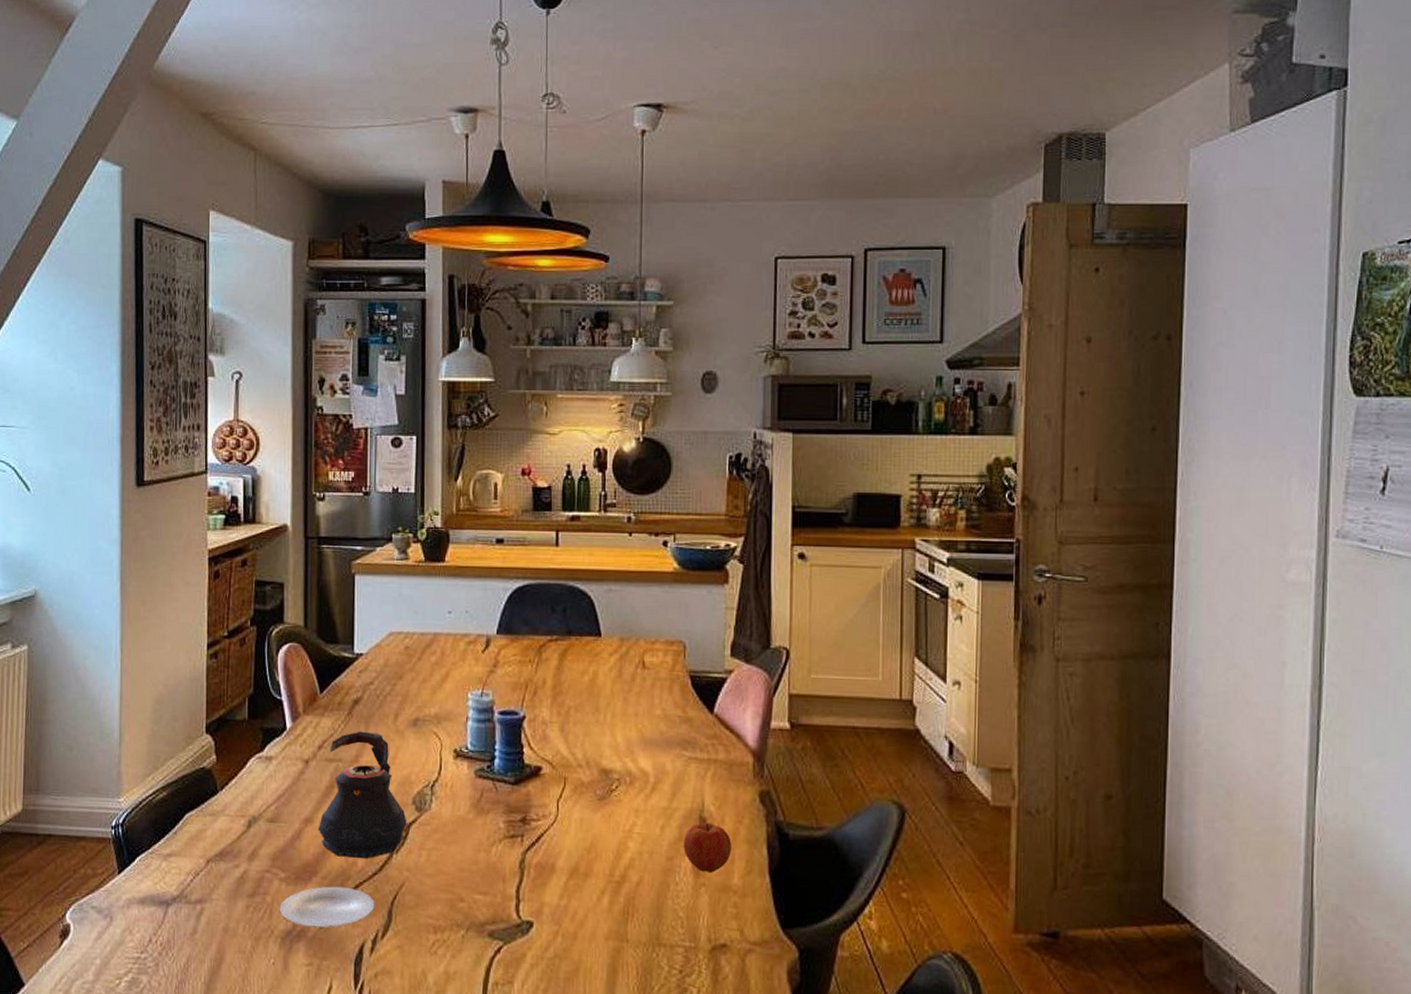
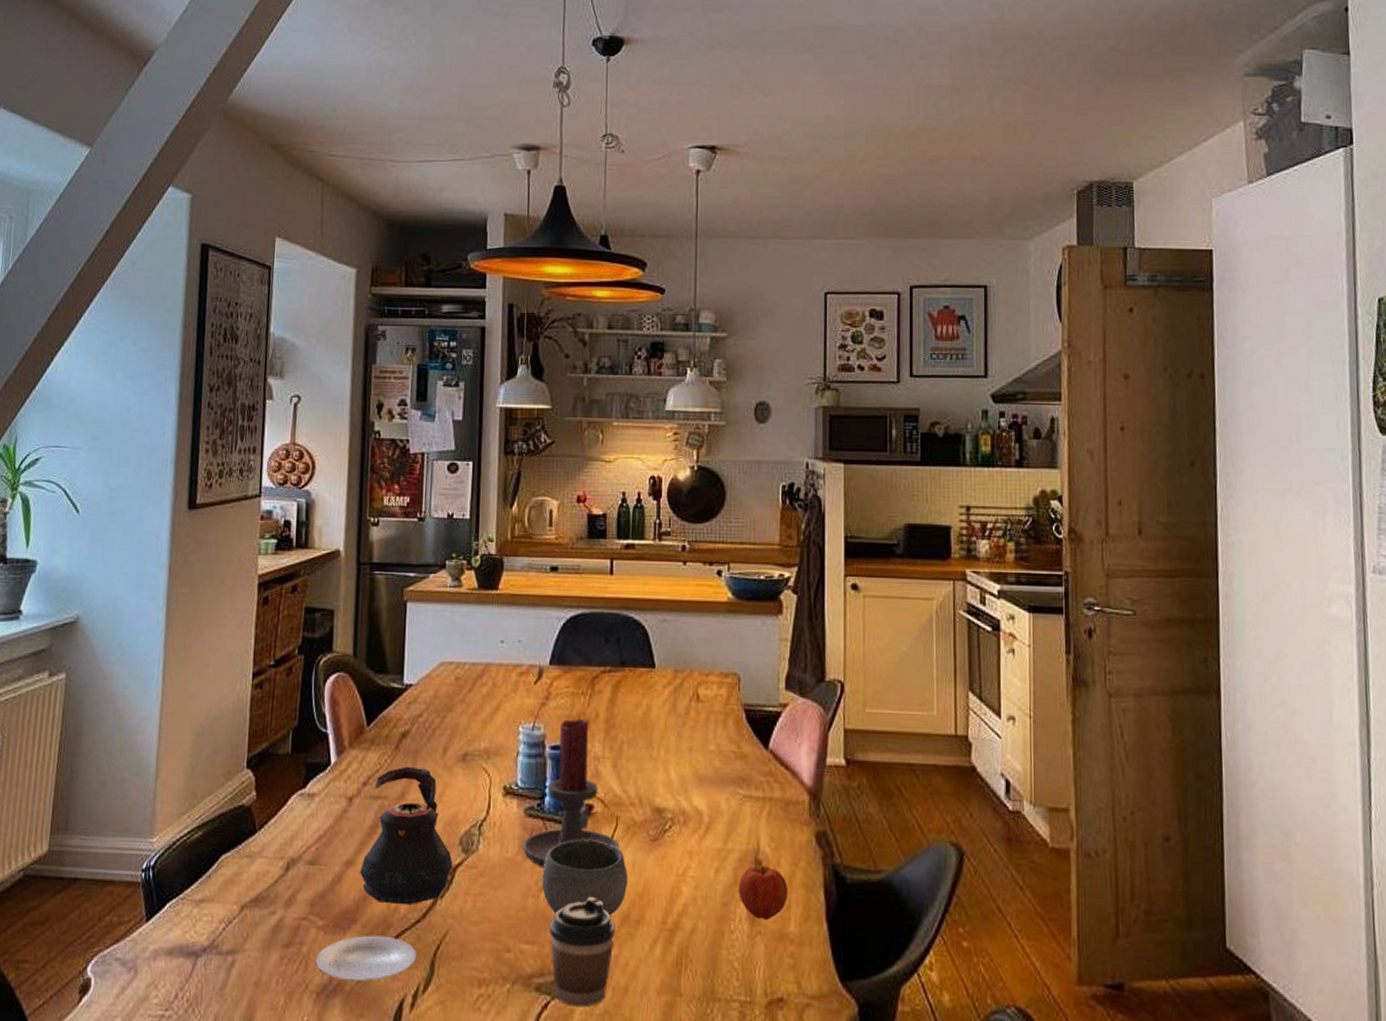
candle holder: none [474,685,568,824] -> present [523,718,620,867]
bowl: none [493,798,576,869] -> present [542,839,627,916]
coffee cup: none [500,852,564,952] -> present [549,897,615,1007]

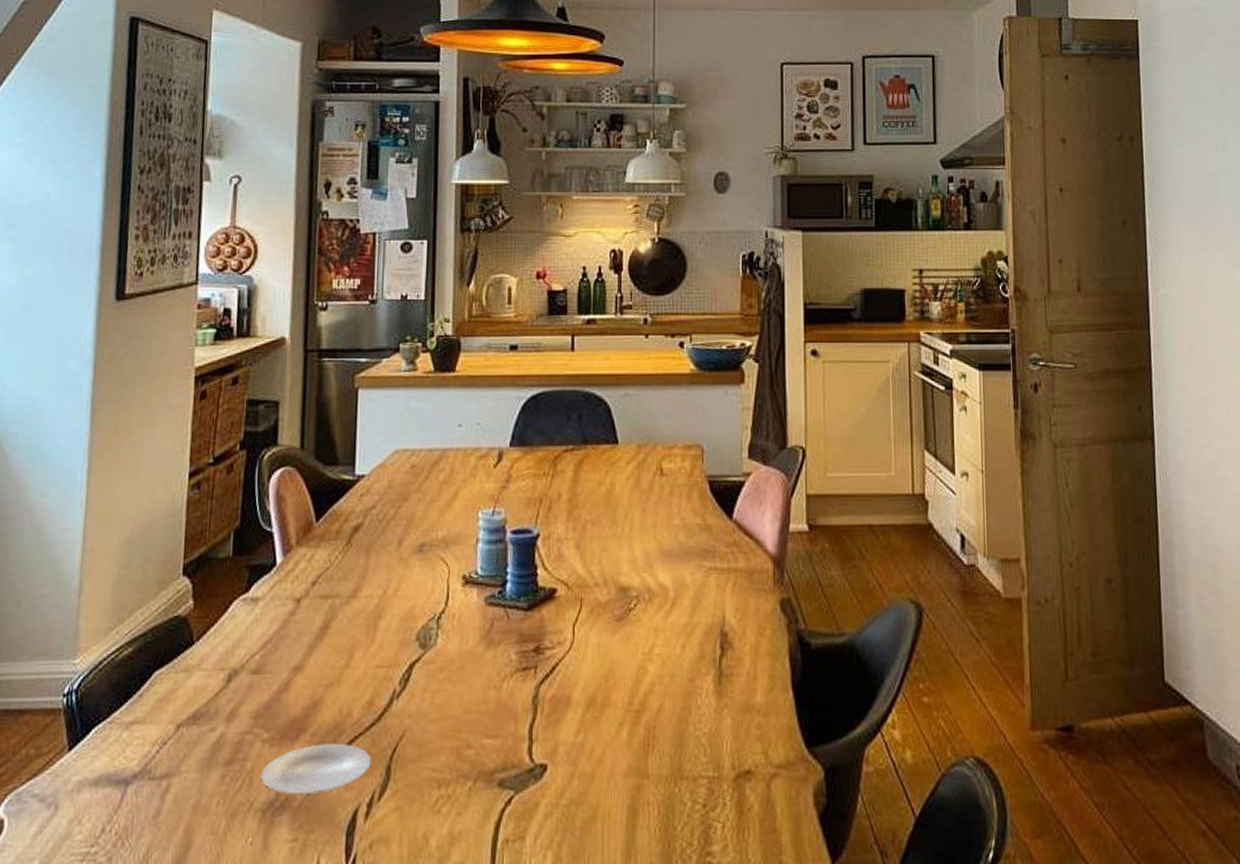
teapot: present [360,766,453,905] -> none [309,561,410,709]
candle holder: present [523,718,620,867] -> none [483,500,584,657]
bowl: present [542,839,627,916] -> none [504,624,592,705]
coffee cup: present [549,897,615,1007] -> none [512,684,580,799]
apple: present [738,865,788,920] -> none [705,637,754,692]

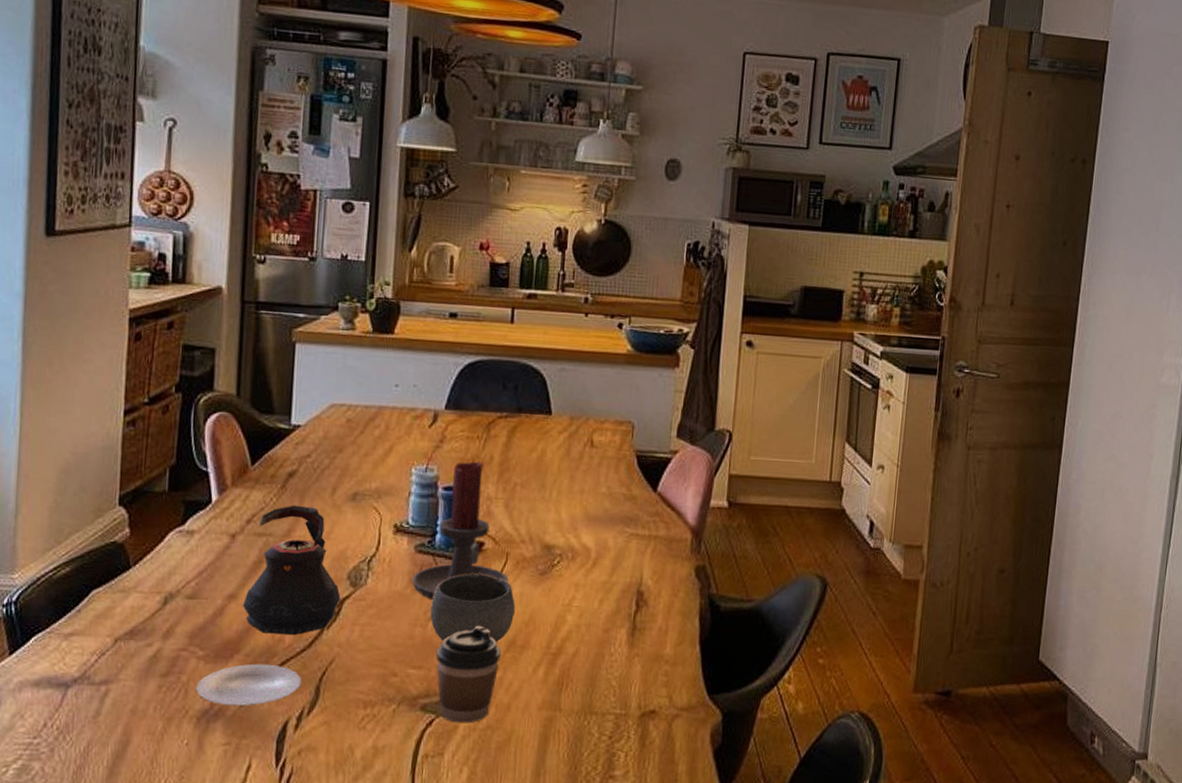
teapot: none [309,561,410,709] -> present [243,505,341,636]
candle holder: none [483,500,584,657] -> present [412,461,509,599]
bowl: none [504,624,592,705] -> present [430,573,515,643]
coffee cup: none [512,684,580,799] -> present [436,626,501,723]

